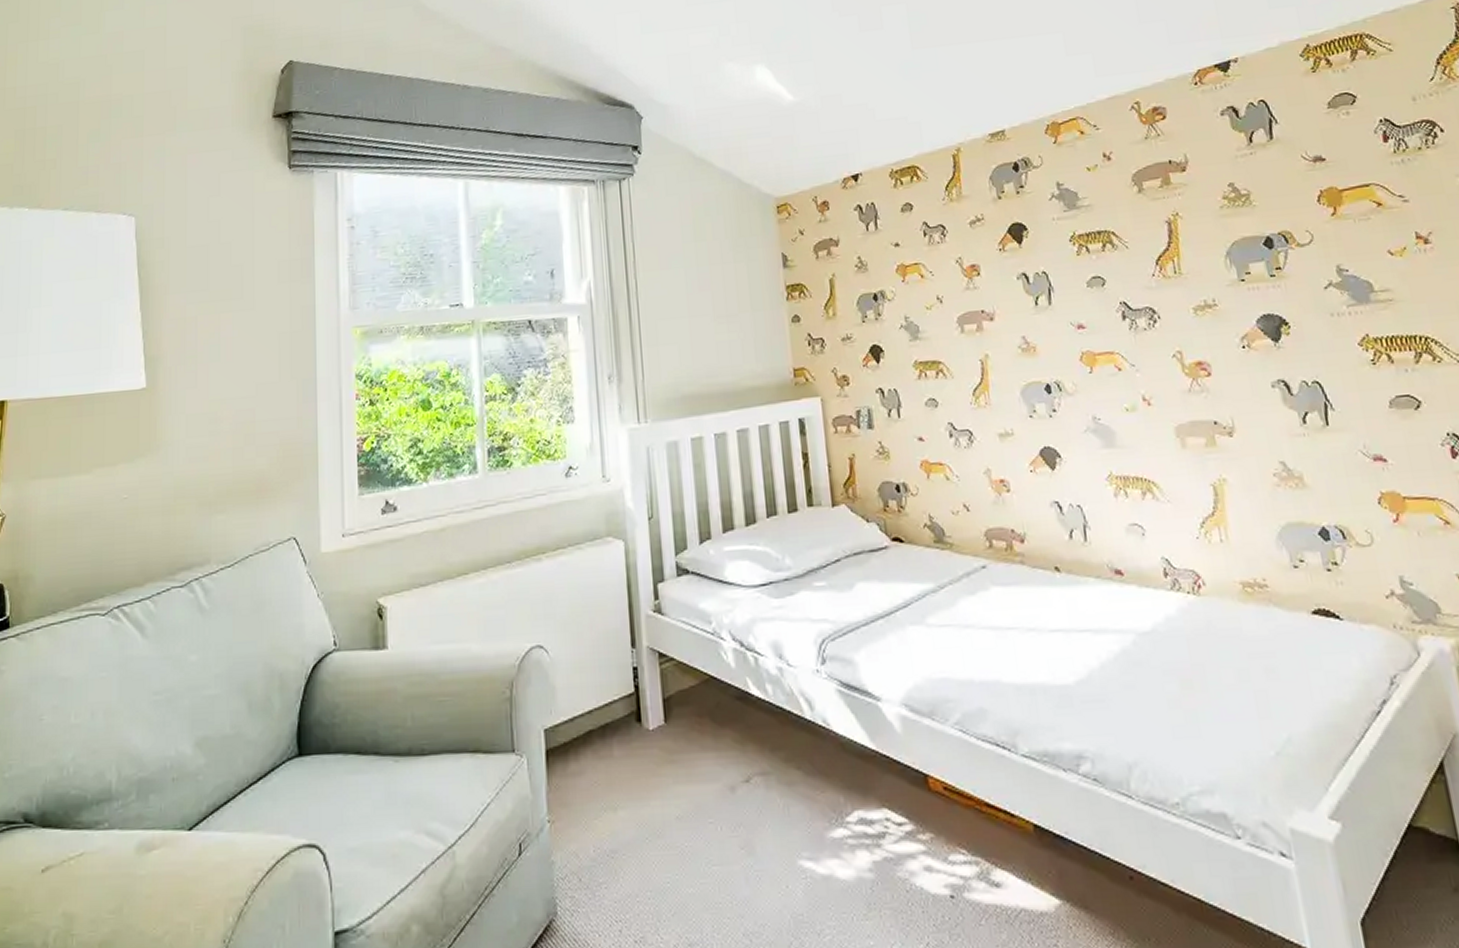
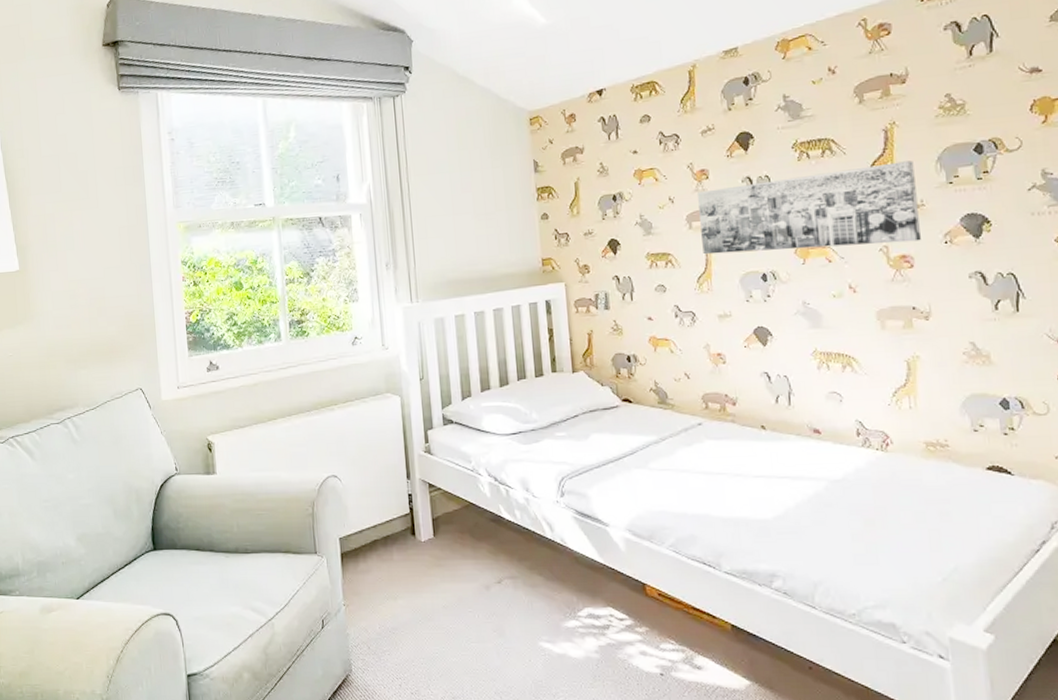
wall art: none [967,255,1217,363] -> present [696,160,921,255]

